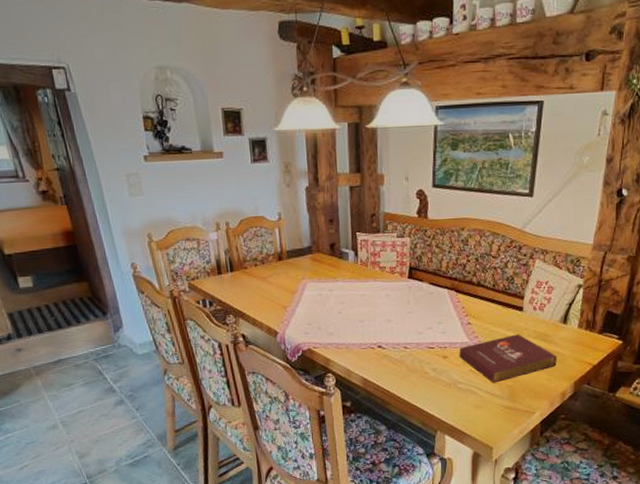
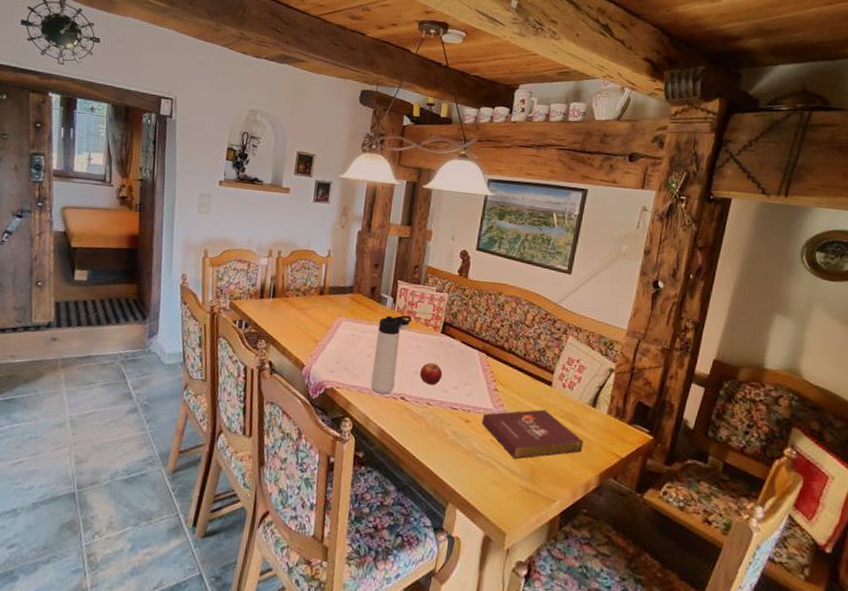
thermos bottle: none [344,266,377,346] -> present [371,315,412,394]
fruit: none [393,308,415,330] -> present [420,362,443,386]

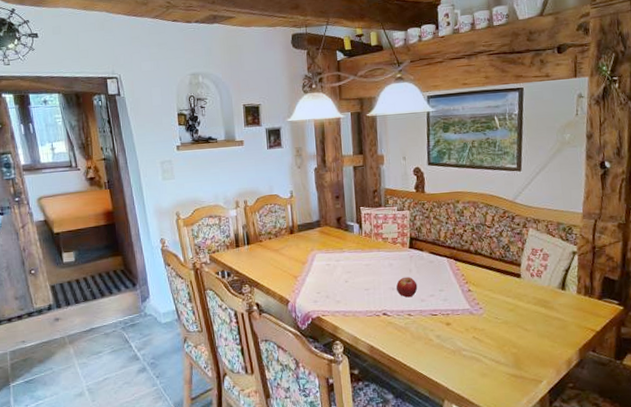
thermos bottle: present [371,315,412,394] -> none [350,237,380,314]
book: present [482,409,583,460] -> none [461,300,560,351]

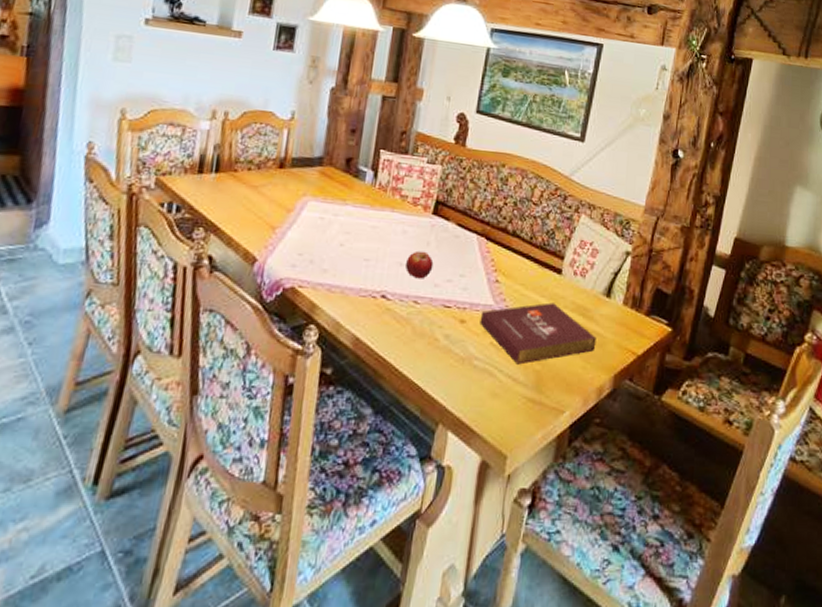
book: none [461,300,560,351] -> present [480,302,596,365]

